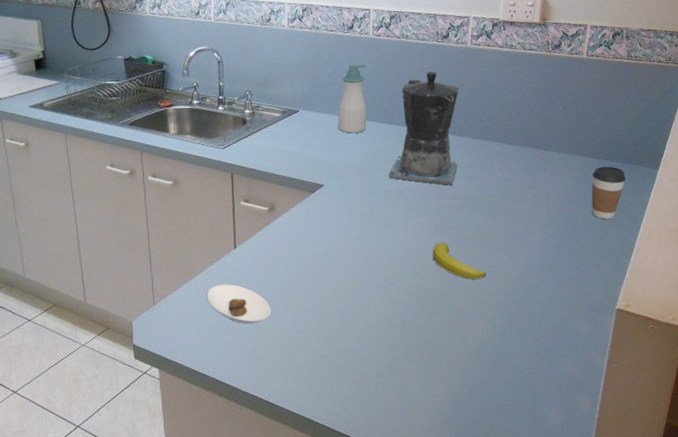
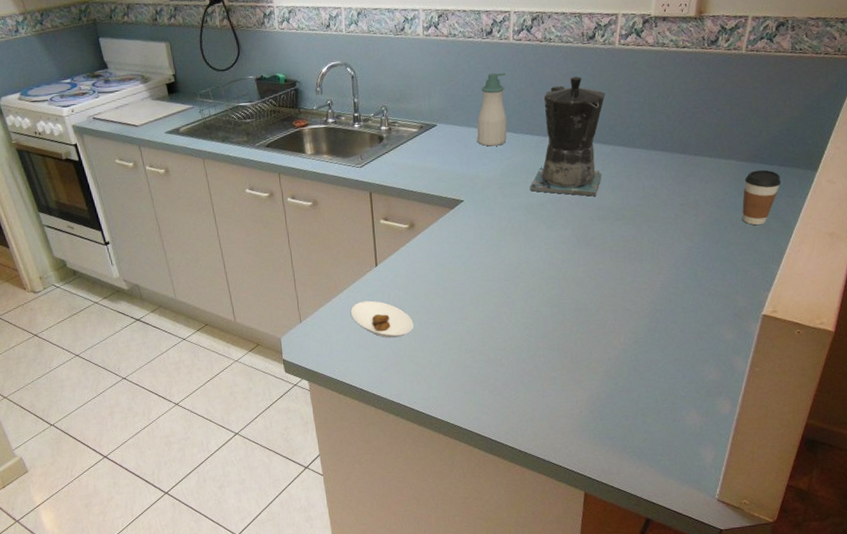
banana: present [432,242,487,279] -> none [574,254,629,290]

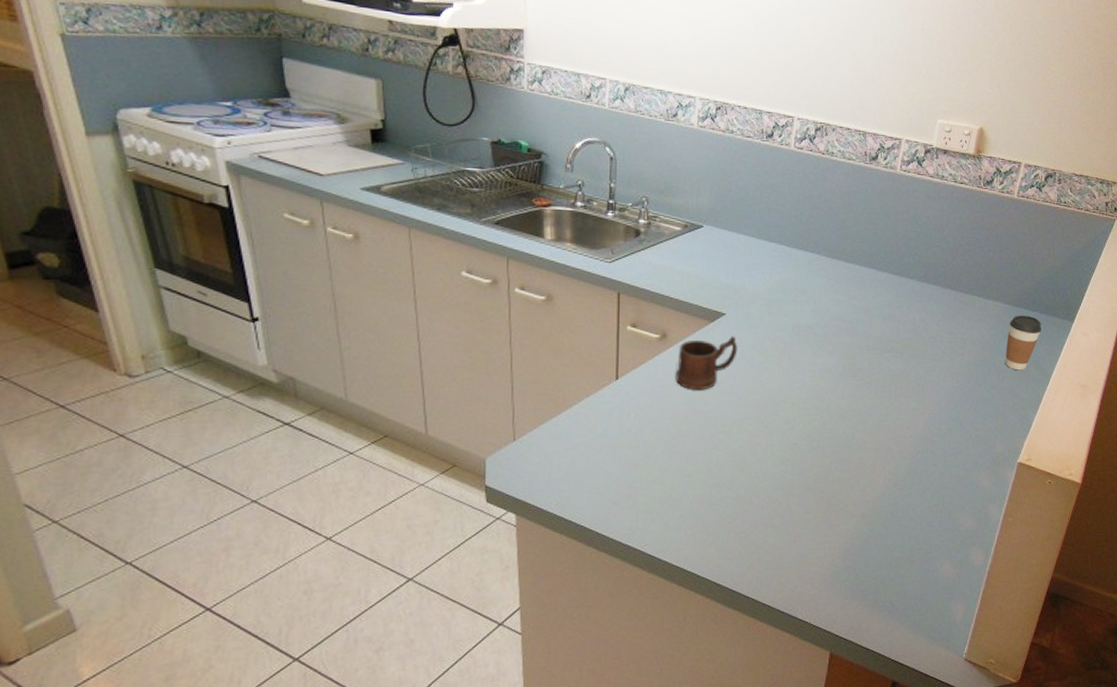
saucer: present [350,300,414,338] -> none [579,419,655,466]
mug: none [425,219,478,270] -> present [675,336,738,390]
soap bottle: present [476,72,507,147] -> none [746,178,783,258]
coffee maker: present [530,76,605,196] -> none [799,196,883,324]

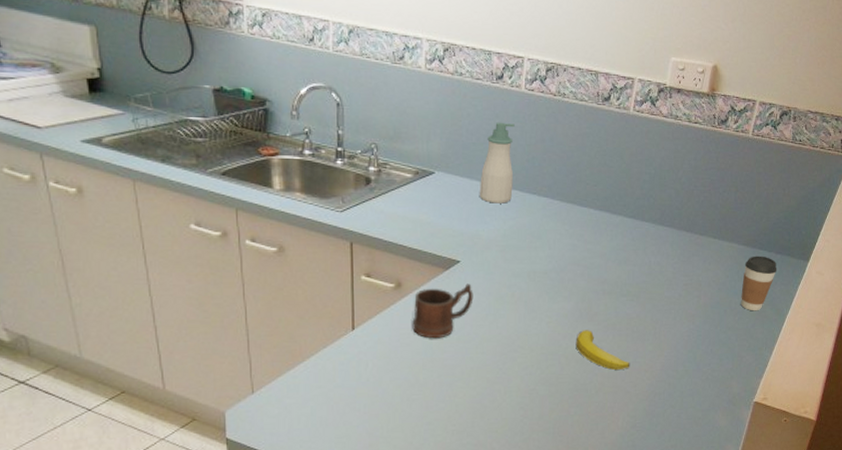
soap bottle: none [746,178,783,258] -> present [479,122,515,204]
banana: none [838,385,893,426] -> present [575,330,630,370]

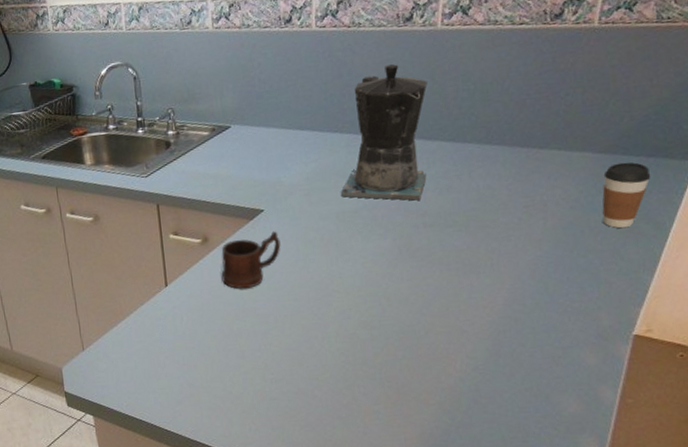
soap bottle: present [479,122,515,204] -> none [277,64,313,148]
coffee maker: none [534,138,617,268] -> present [341,64,428,201]
banana: present [575,330,630,370] -> none [396,267,465,308]

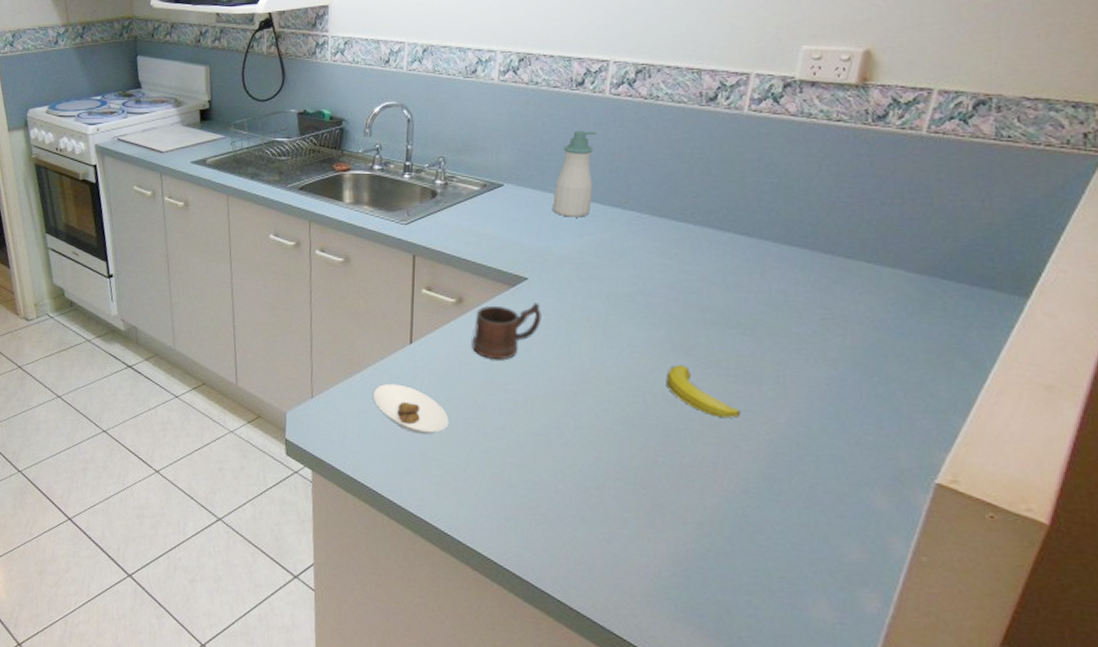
saucer: none [138,325,211,367] -> present [372,383,449,434]
soap bottle: none [277,64,313,148] -> present [552,130,596,217]
coffee maker: present [341,64,428,201] -> none [616,144,726,293]
banana: none [396,267,465,308] -> present [666,365,741,418]
coffee cup: present [602,162,651,229] -> none [911,287,973,361]

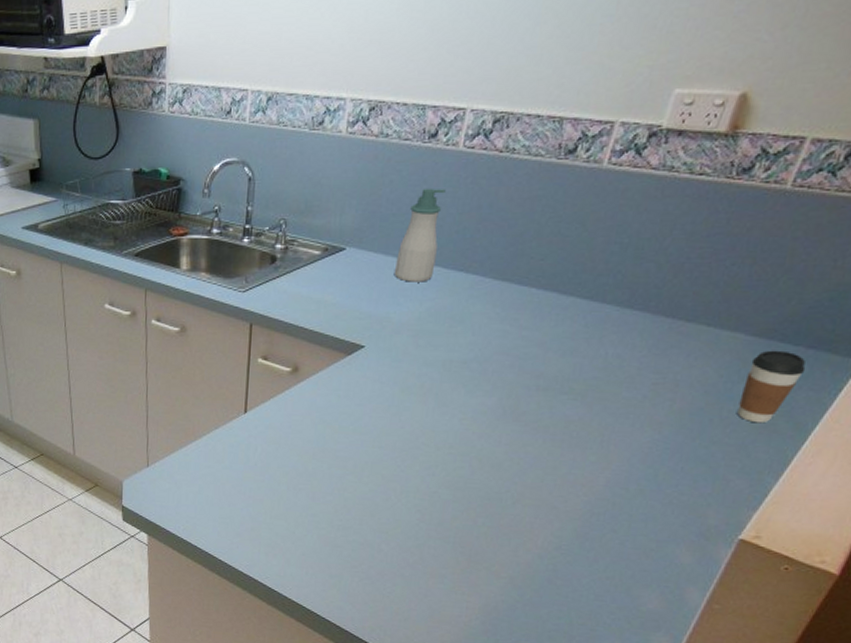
saucer: present [372,383,449,434] -> none [206,452,280,500]
mug: present [472,303,542,360] -> none [305,371,376,428]
banana: present [666,365,741,418] -> none [493,431,563,481]
coffee cup: none [911,287,973,361] -> present [737,350,806,424]

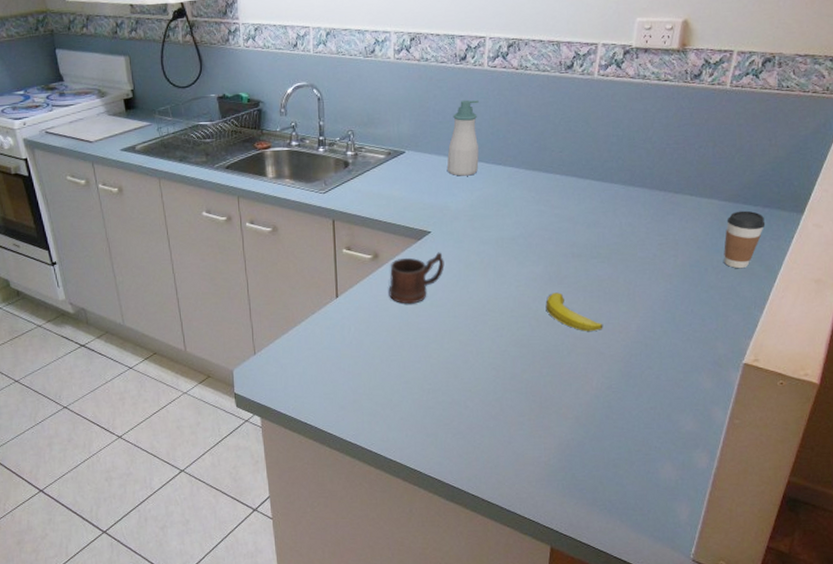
mug: none [305,371,376,428] -> present [388,252,445,304]
banana: none [493,431,563,481] -> present [545,292,603,331]

